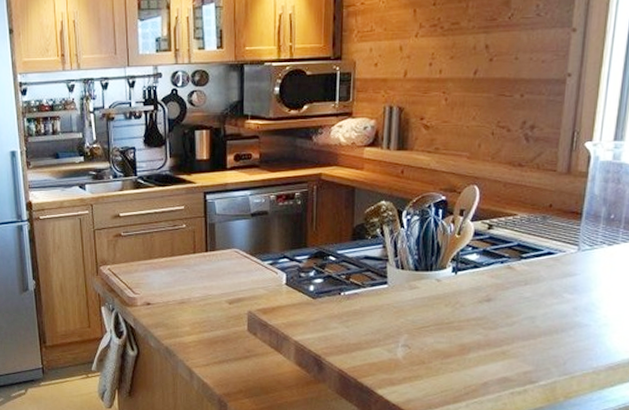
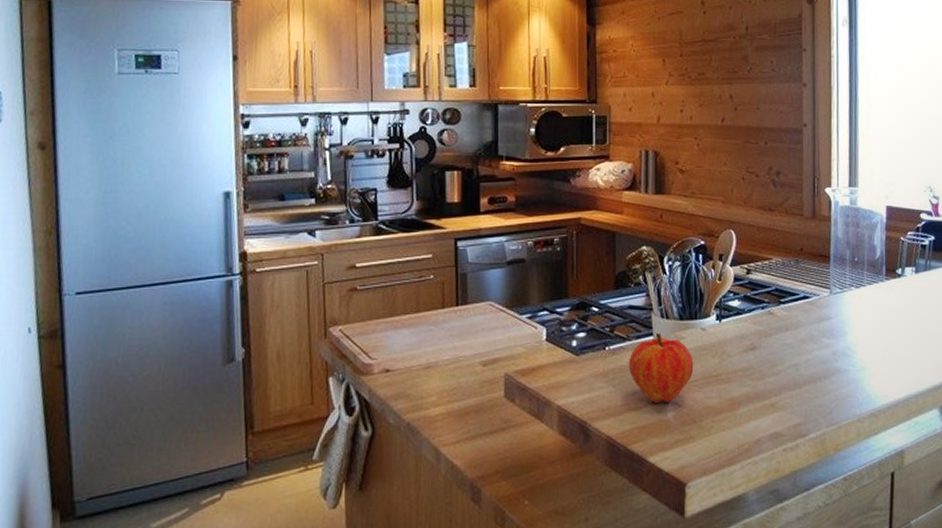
fruit: none [362,282,427,344] -> present [628,333,694,403]

